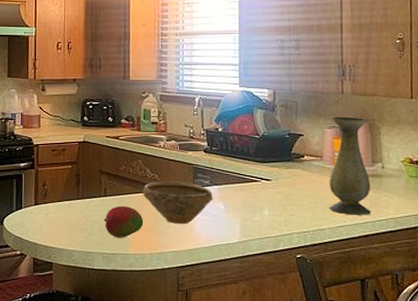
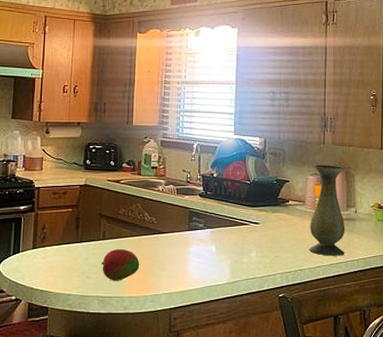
bowl: present [142,182,213,224] -> none [139,225,206,266]

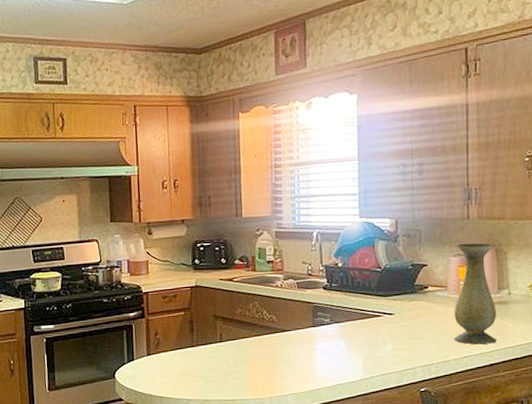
fruit: present [101,248,140,281] -> none [220,350,262,384]

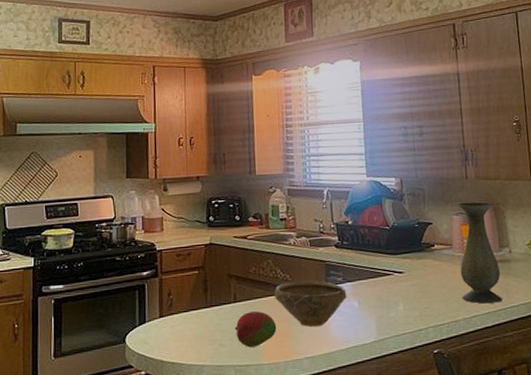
fruit: none [220,350,262,384] -> present [234,310,277,348]
bowl: none [259,322,334,365] -> present [273,281,347,327]

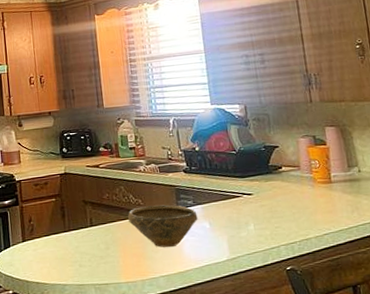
fruit: present [234,310,277,348] -> none [92,233,133,268]
vase: present [458,202,502,304] -> none [304,124,354,222]

